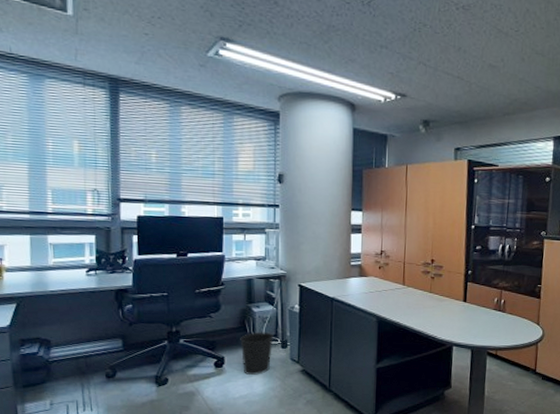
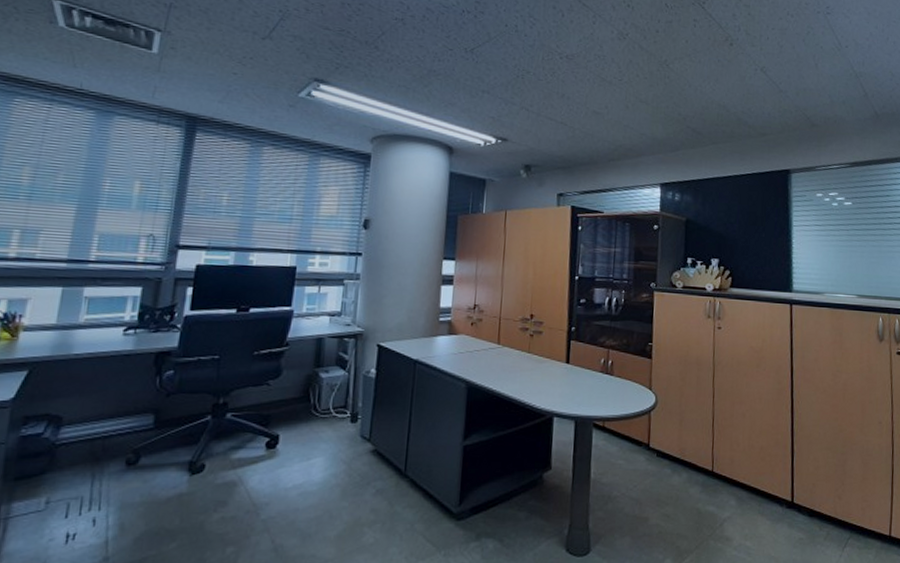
wastebasket: present [240,332,274,375] -> none [300,402,342,457]

